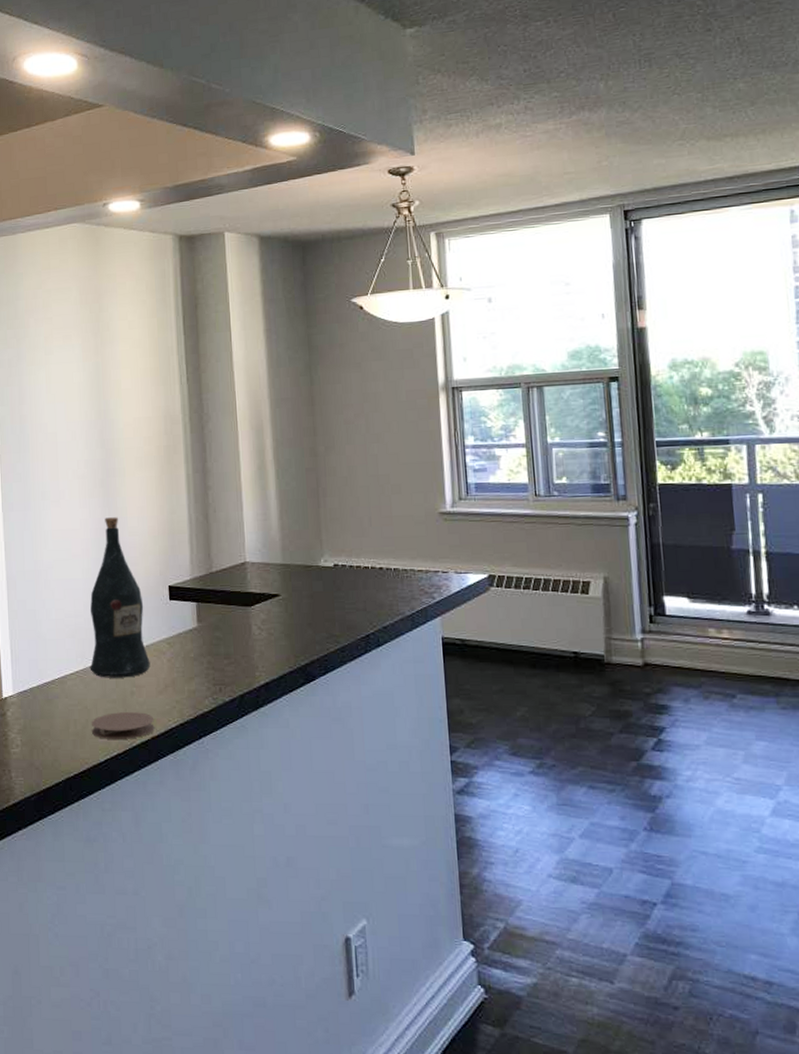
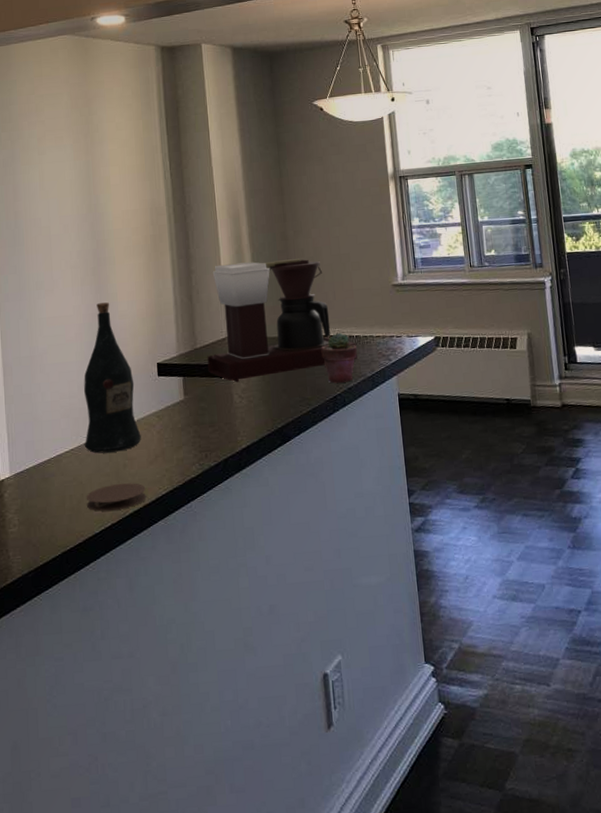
coffee maker: none [224,478,395,612] -> present [207,259,357,383]
potted succulent: none [353,563,396,620] -> present [321,332,358,383]

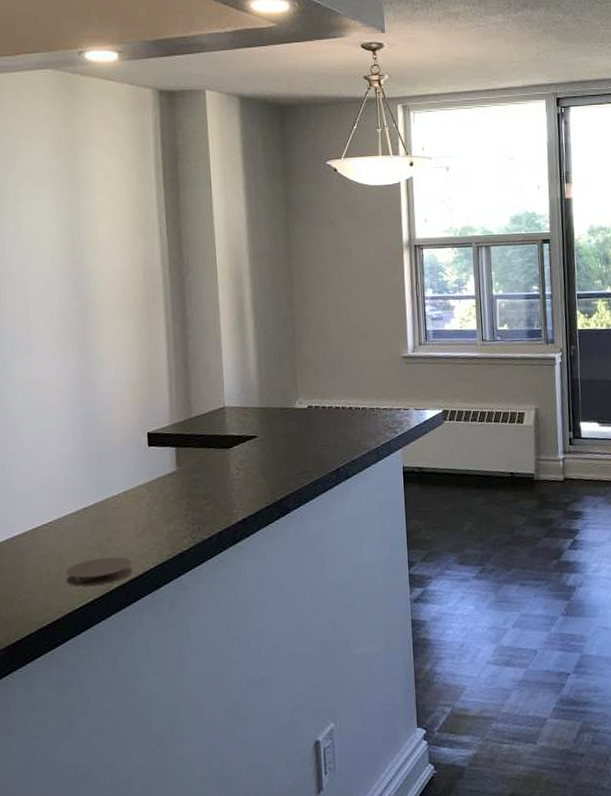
wine bottle: present [84,302,141,454] -> none [64,367,128,527]
coffee maker: present [207,259,357,383] -> none [203,327,363,454]
potted succulent: present [321,332,358,383] -> none [325,404,363,456]

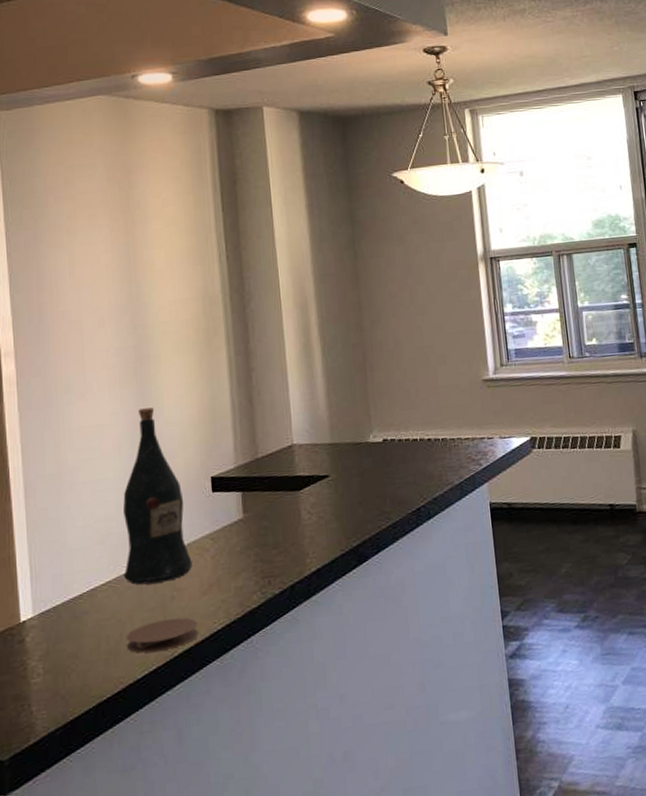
wine bottle: none [64,367,128,527] -> present [123,407,193,585]

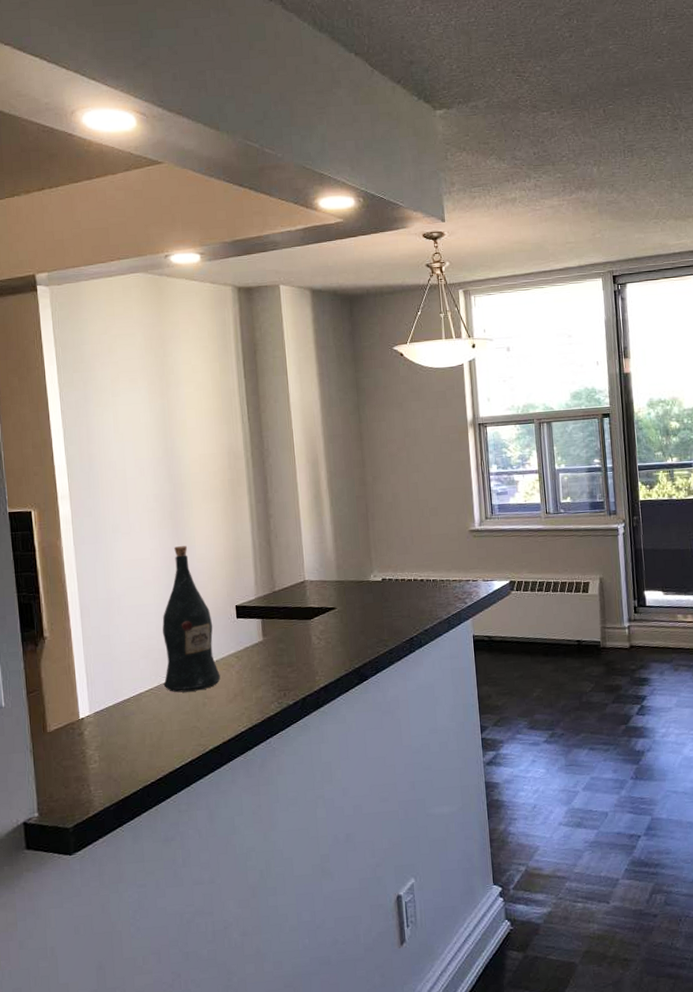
coaster: present [126,617,199,653] -> none [166,720,226,748]

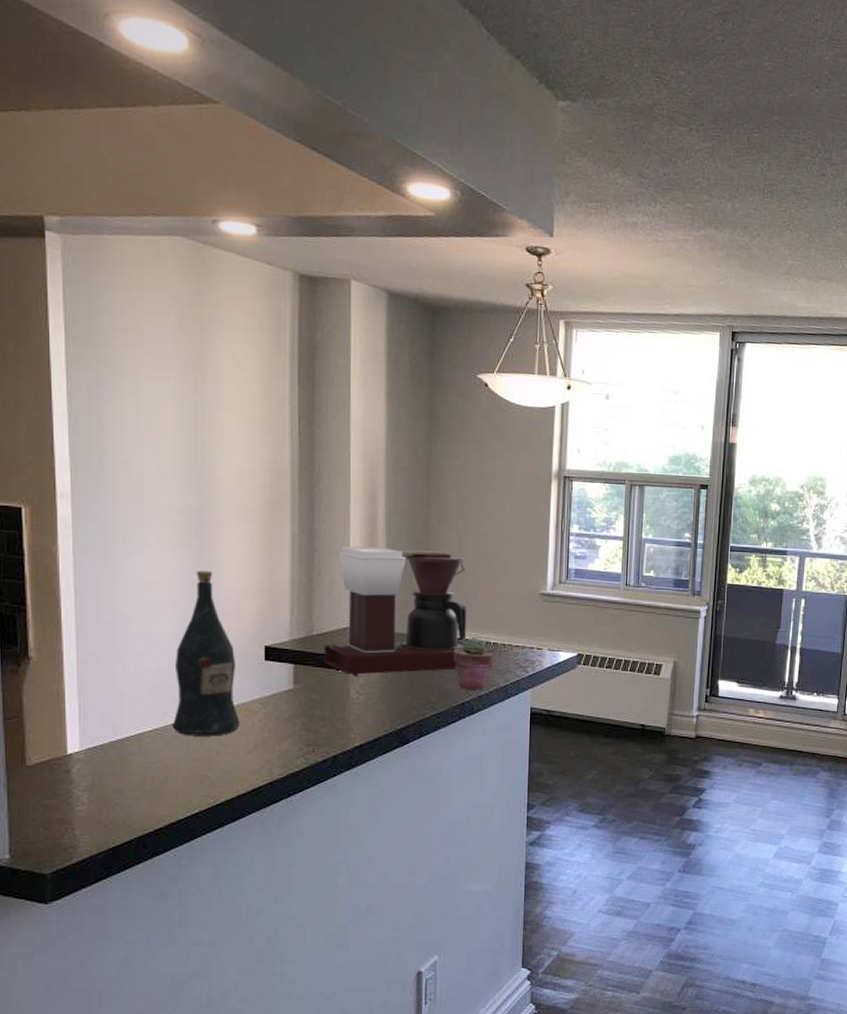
coffee maker: none [285,504,434,625] -> present [324,546,493,677]
potted succulent: none [398,576,434,625] -> present [453,637,494,690]

